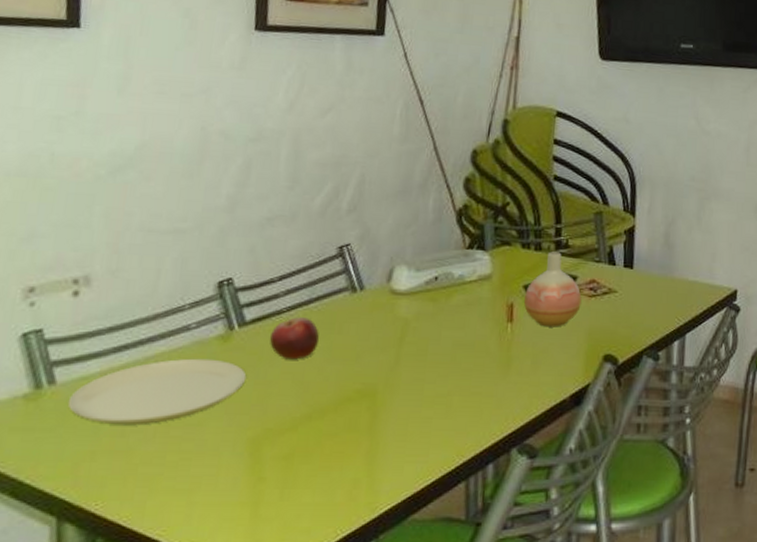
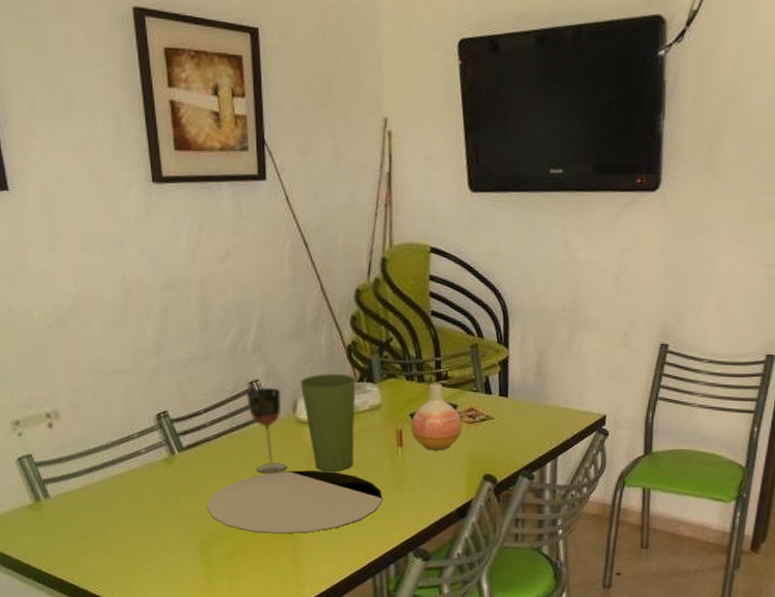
plate: present [67,358,247,426] -> none [61,477,190,530]
placemat: none [265,349,486,428] -> present [206,470,383,534]
fruit: present [269,317,319,360] -> none [203,443,242,479]
wineglass: none [332,253,376,354] -> present [247,388,287,474]
cup: none [399,239,465,351] -> present [300,374,356,472]

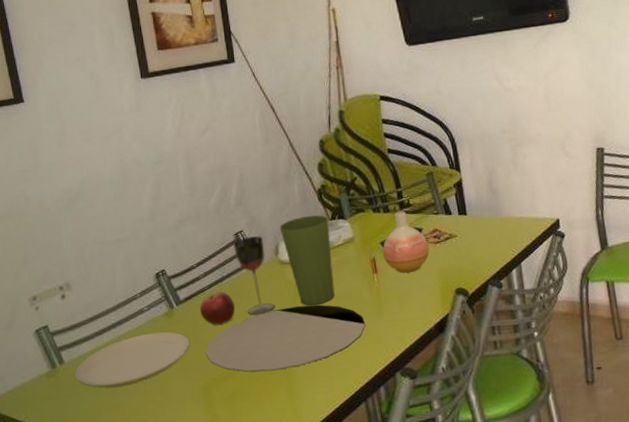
plate: none [61,477,190,530] -> present [75,331,190,388]
fruit: none [203,443,242,479] -> present [199,291,235,325]

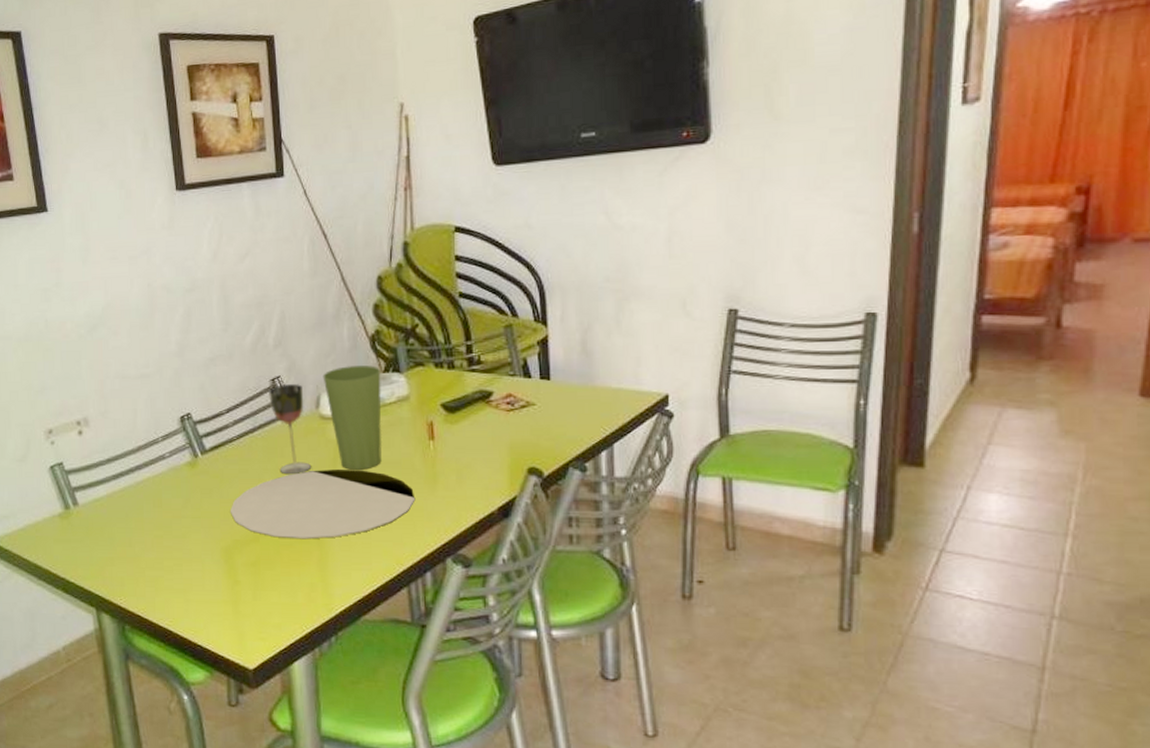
plate: present [75,331,190,388] -> none [89,482,214,538]
fruit: present [199,291,235,325] -> none [226,444,265,481]
vase: present [383,211,430,273] -> none [443,369,500,443]

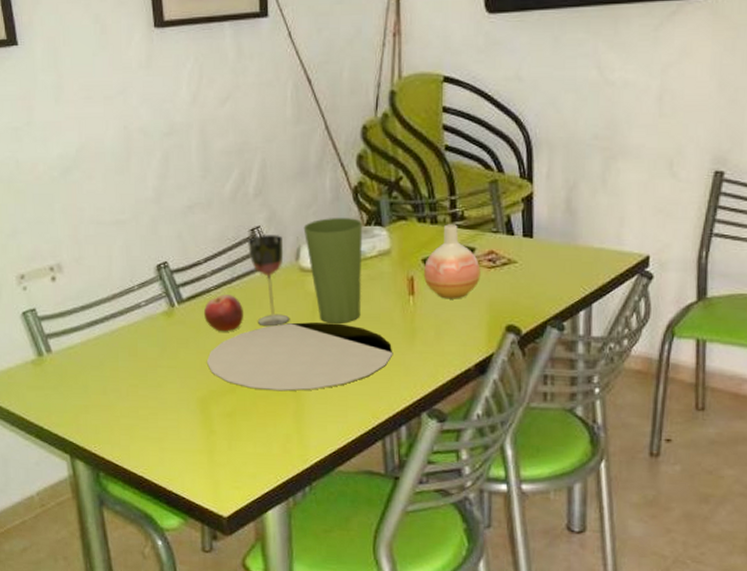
fruit: none [226,444,265,481] -> present [203,294,243,332]
vase: none [443,369,500,443] -> present [424,224,481,299]

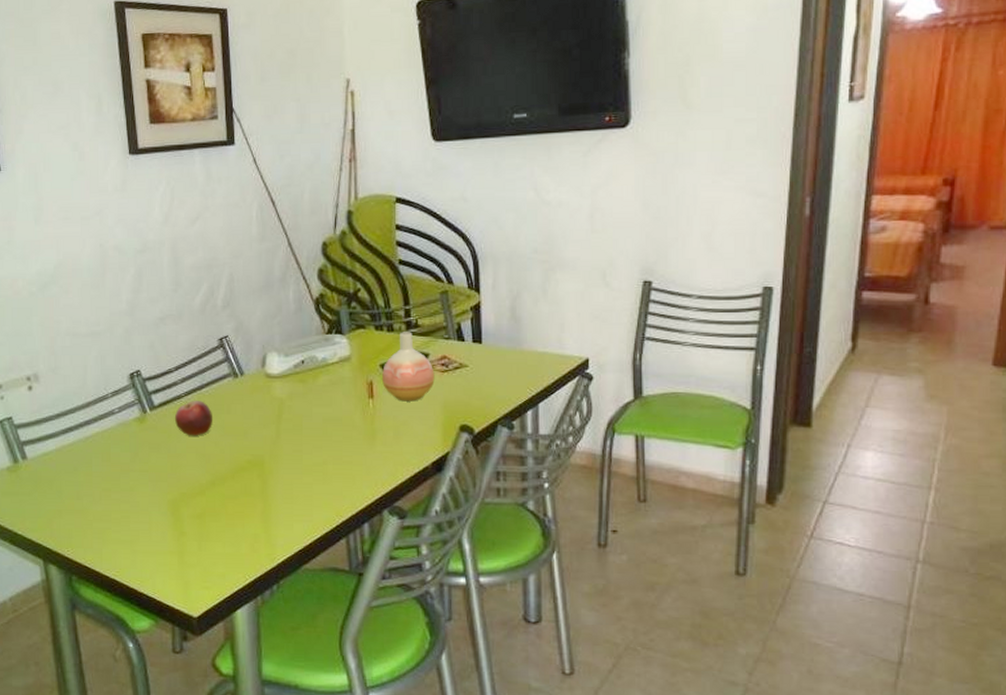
placemat: present [206,322,393,392] -> none [177,426,355,493]
wineglass: present [248,235,290,327] -> none [217,344,257,430]
cup: present [303,218,363,323] -> none [269,327,324,426]

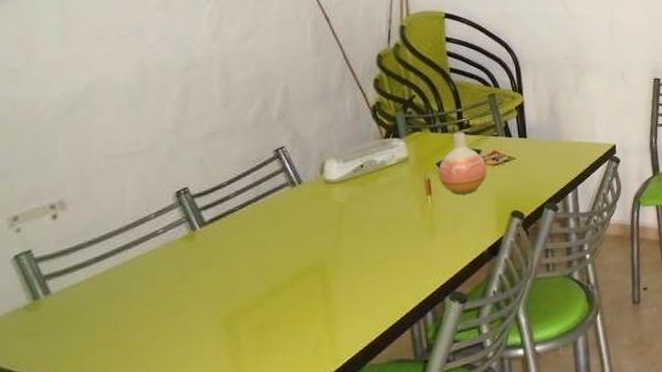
fruit: present [174,401,212,436] -> none [227,212,269,249]

